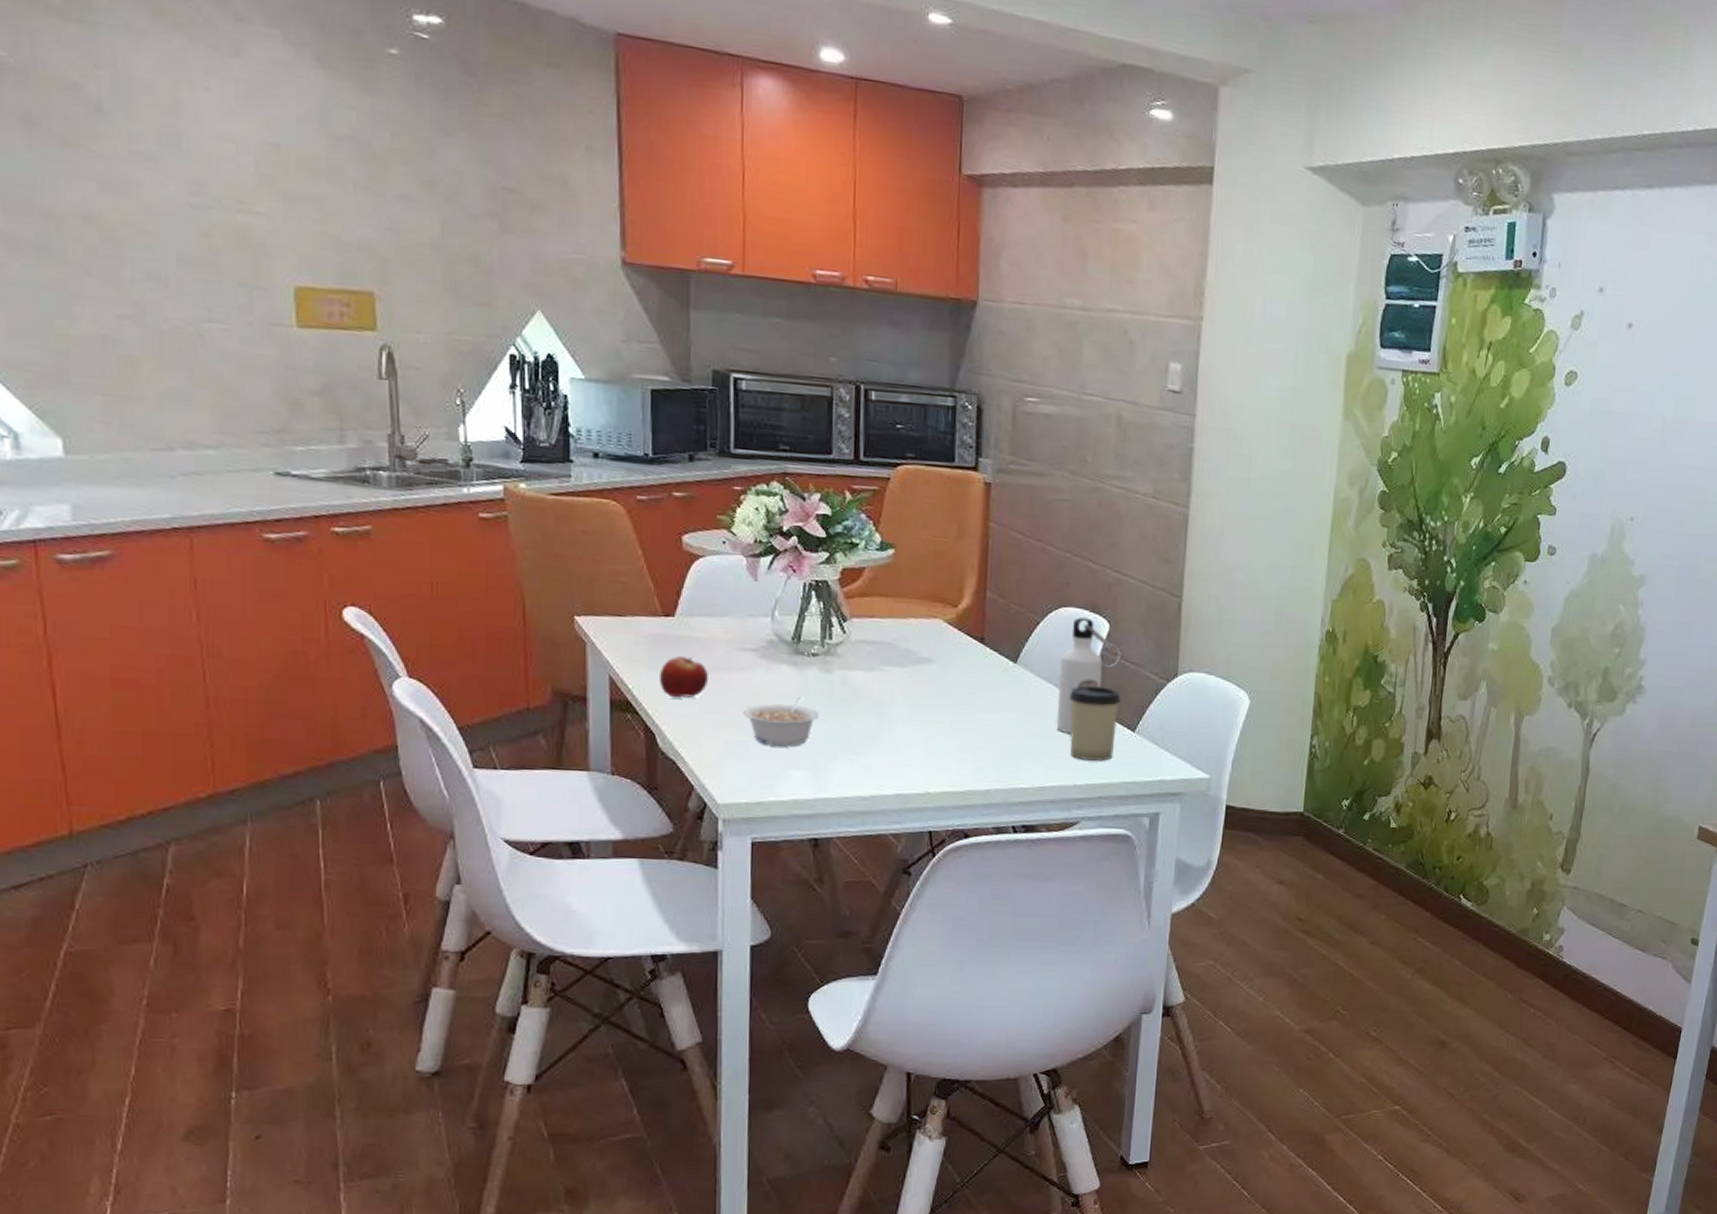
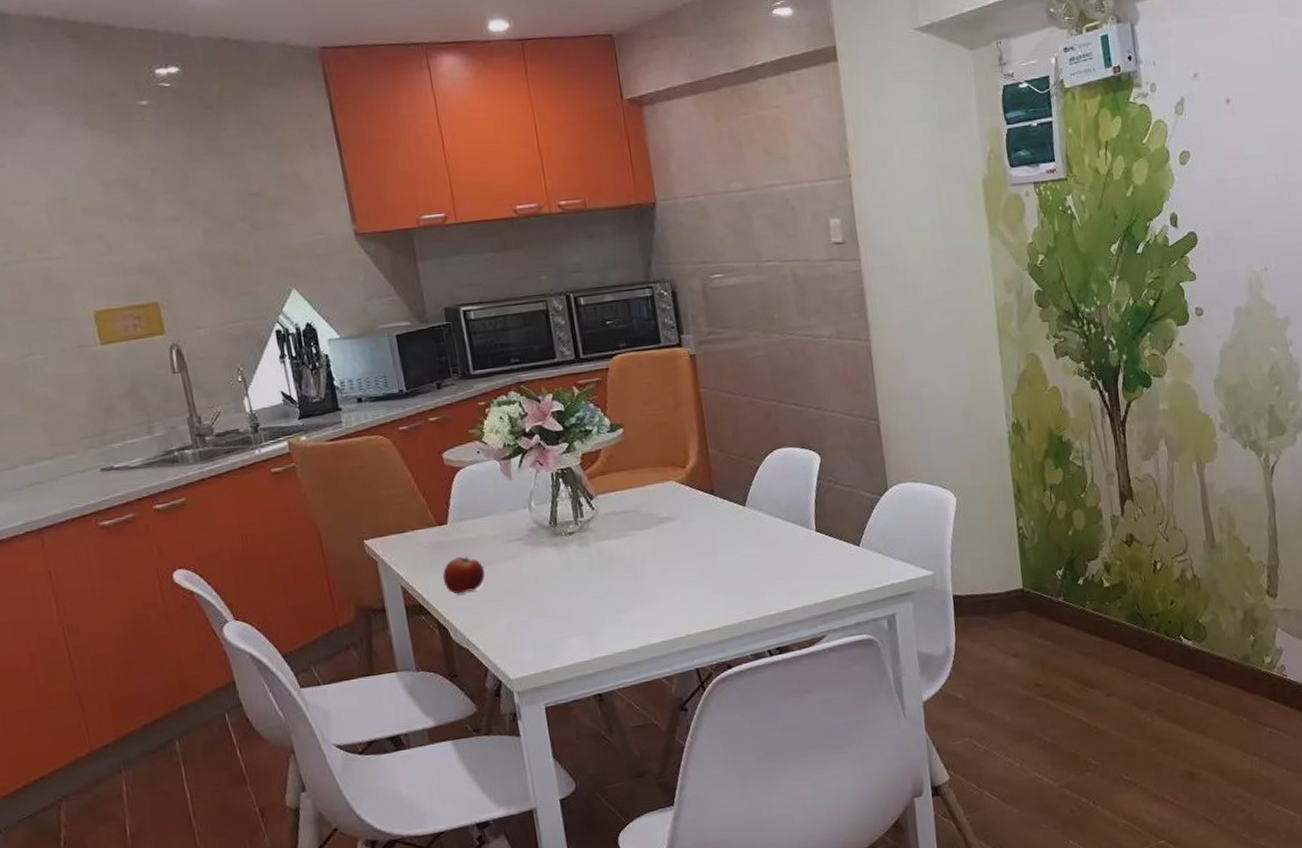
legume: present [744,697,819,747] -> none [519,572,584,620]
water bottle: present [1056,617,1121,733] -> none [782,454,835,559]
cup: present [1069,686,1121,761] -> none [796,511,845,580]

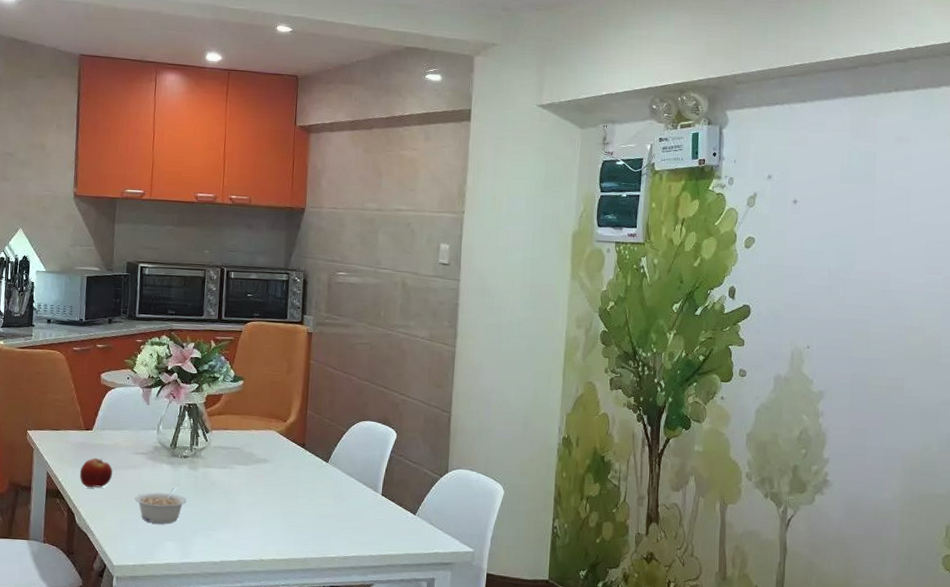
legume: none [519,572,584,620] -> present [135,487,187,524]

